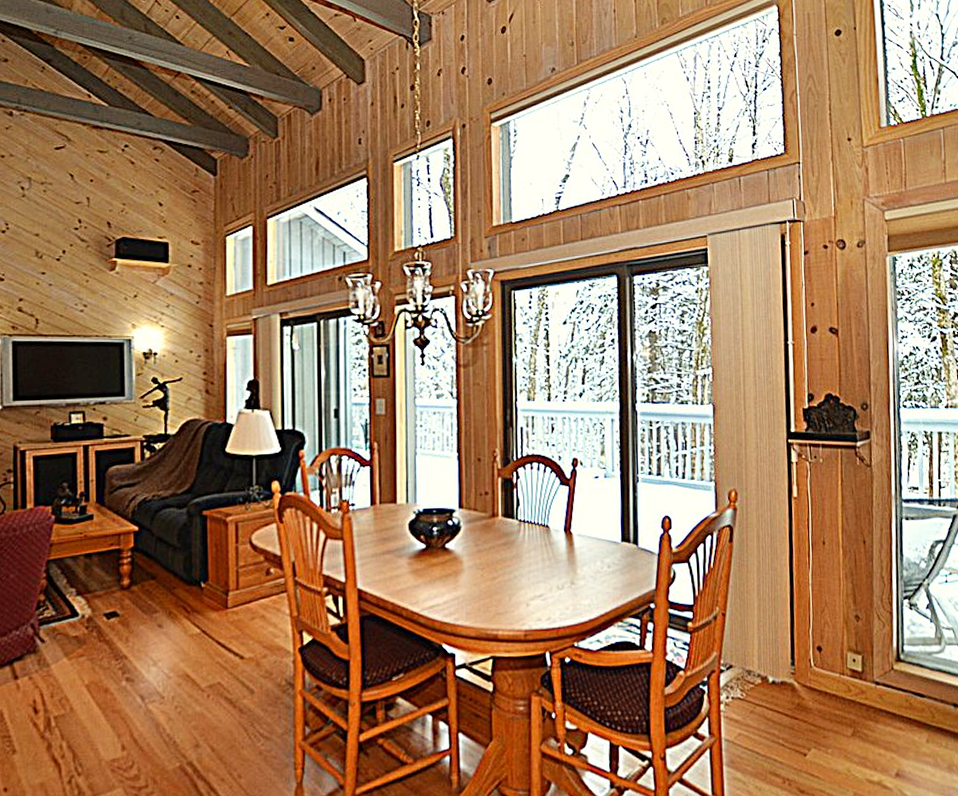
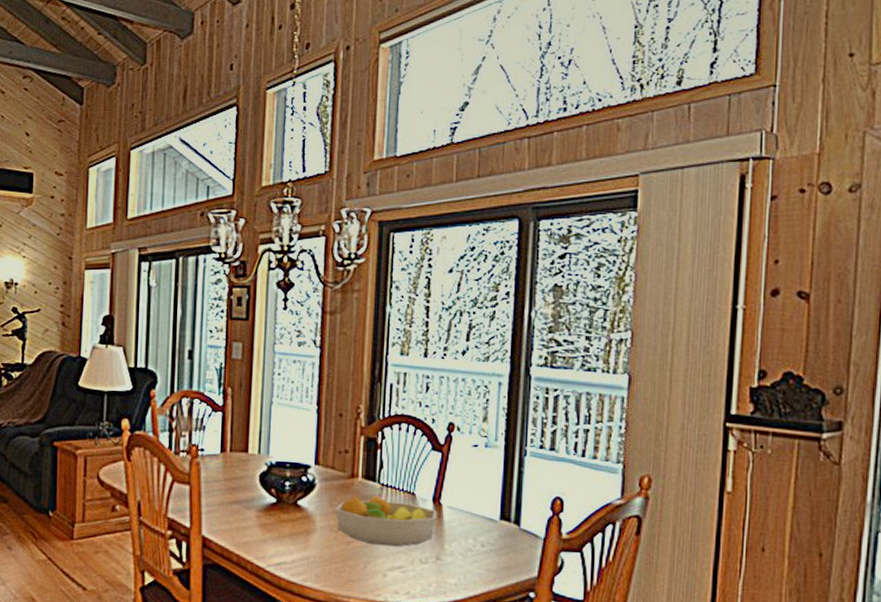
fruit bowl: none [480,531,569,578] -> present [335,495,438,547]

